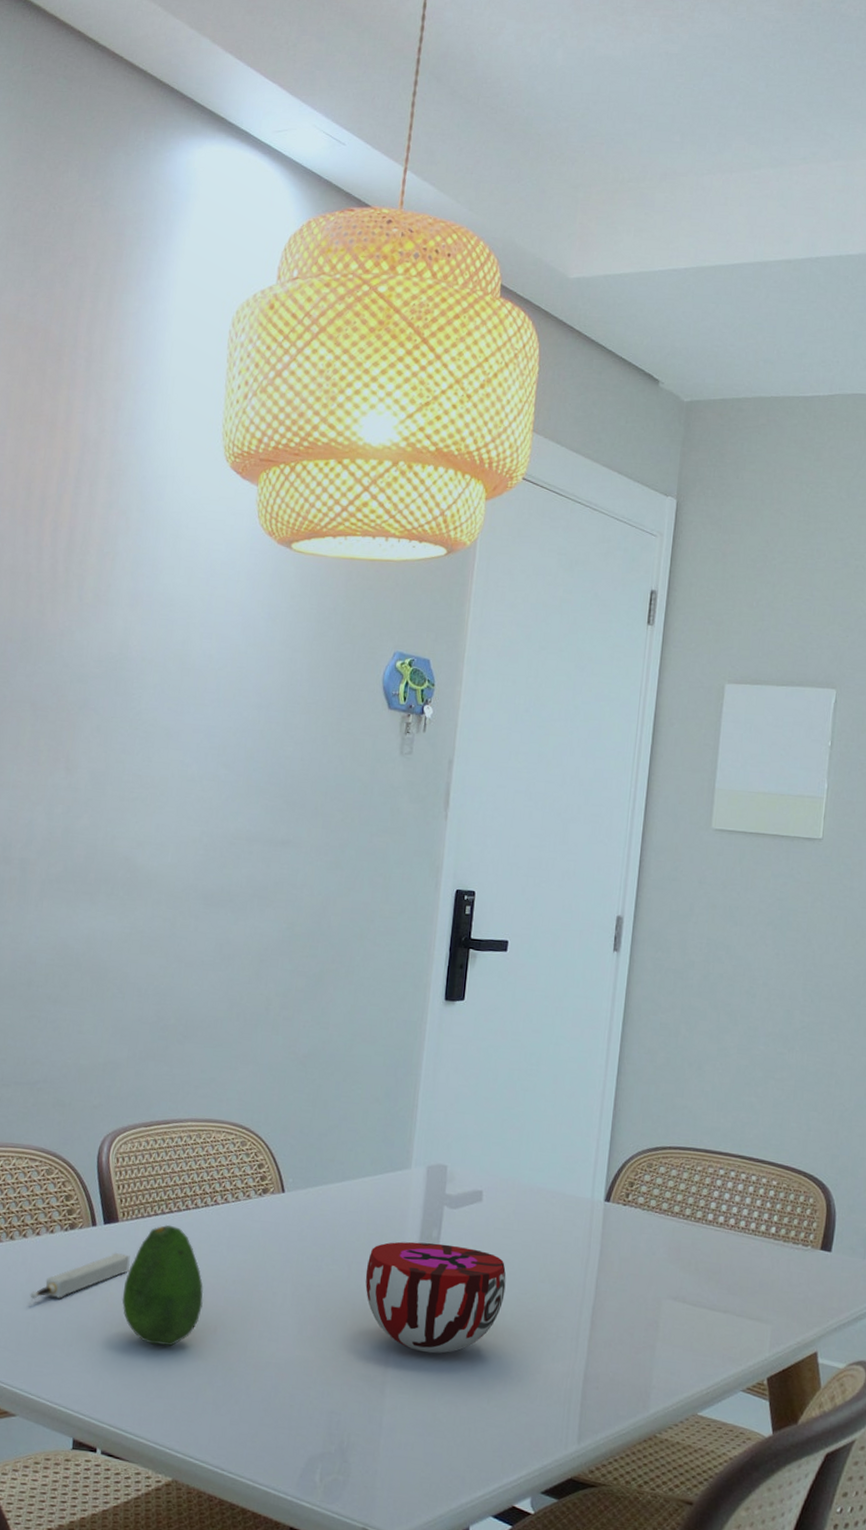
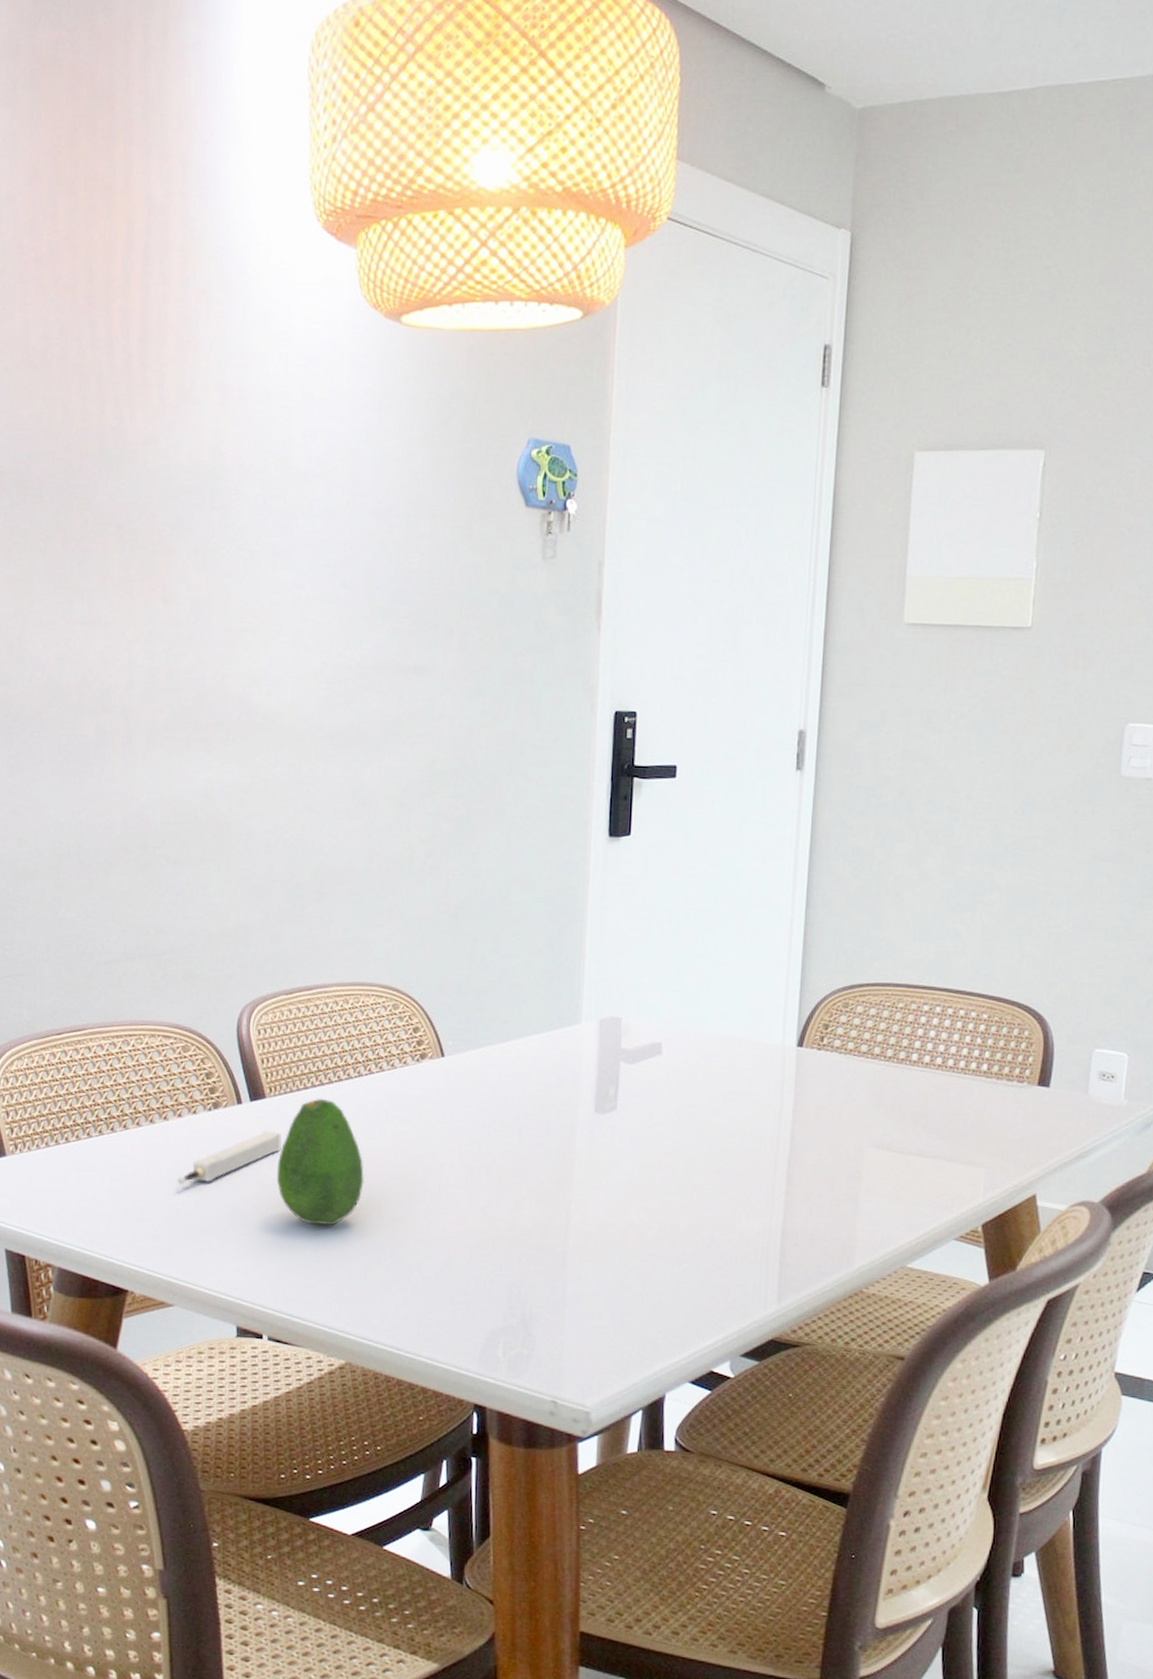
decorative bowl: present [365,1241,506,1354] -> none [538,1101,692,1218]

